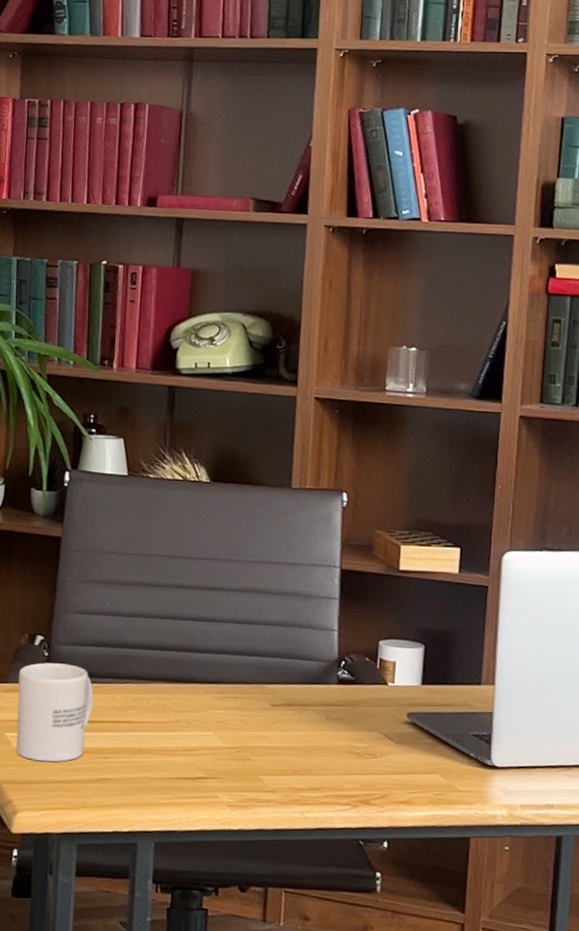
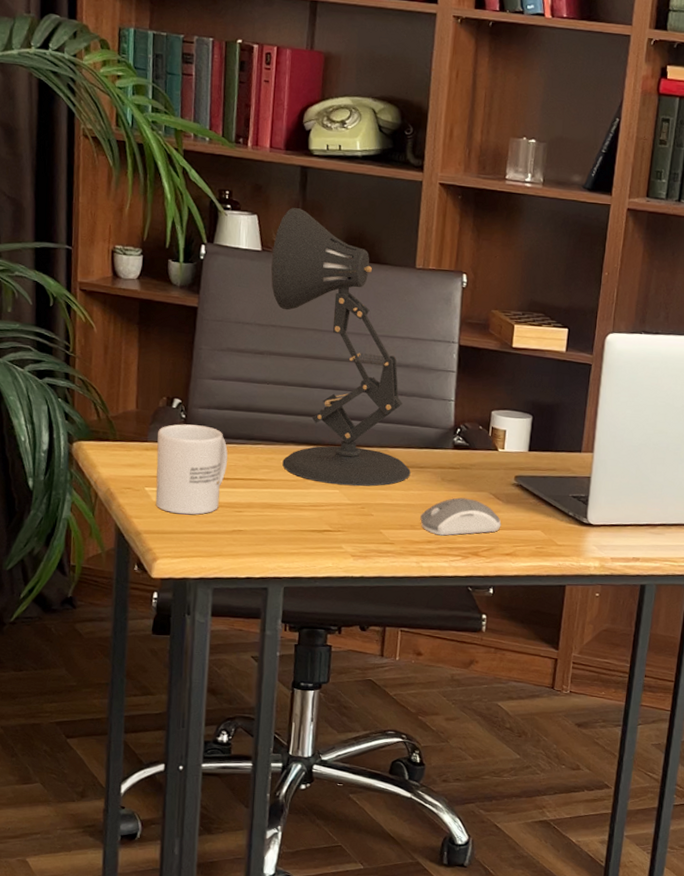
desk lamp: none [137,429,292,728] -> present [270,208,411,487]
computer mouse: none [303,738,394,782] -> present [420,497,502,536]

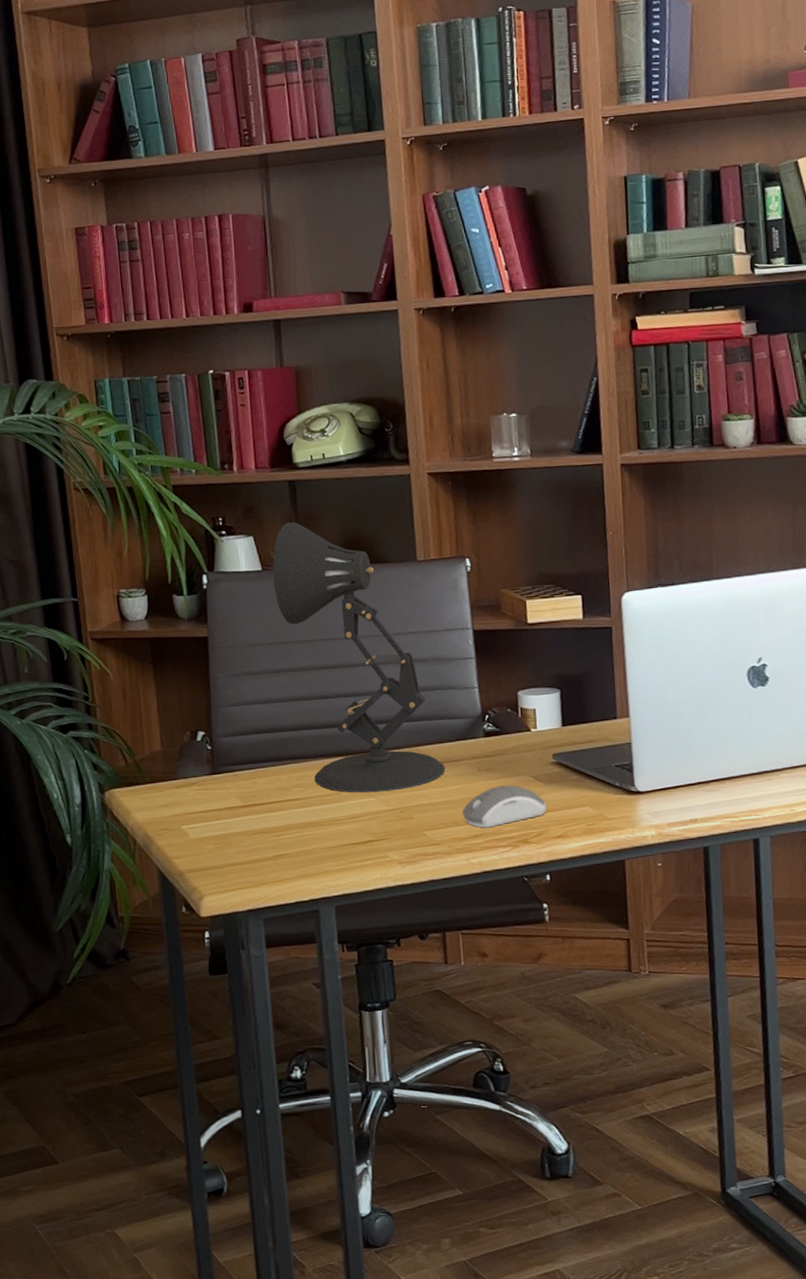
mug: present [155,424,228,515] -> none [186,754,260,848]

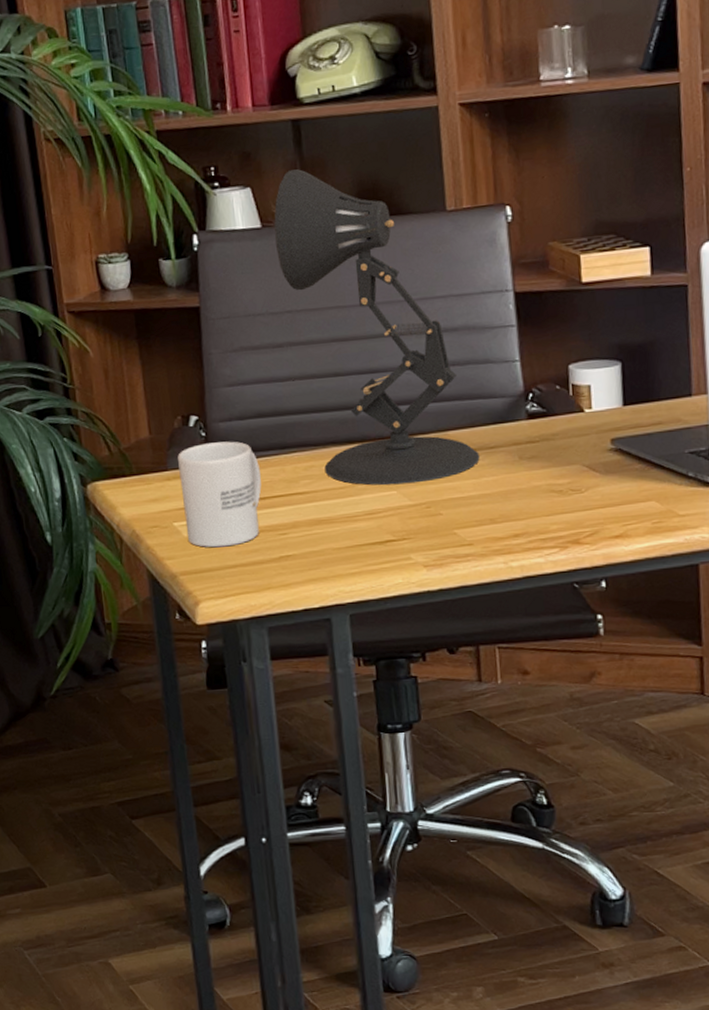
mug: none [186,754,260,848] -> present [178,441,262,548]
computer mouse: present [462,785,547,828] -> none [500,475,603,526]

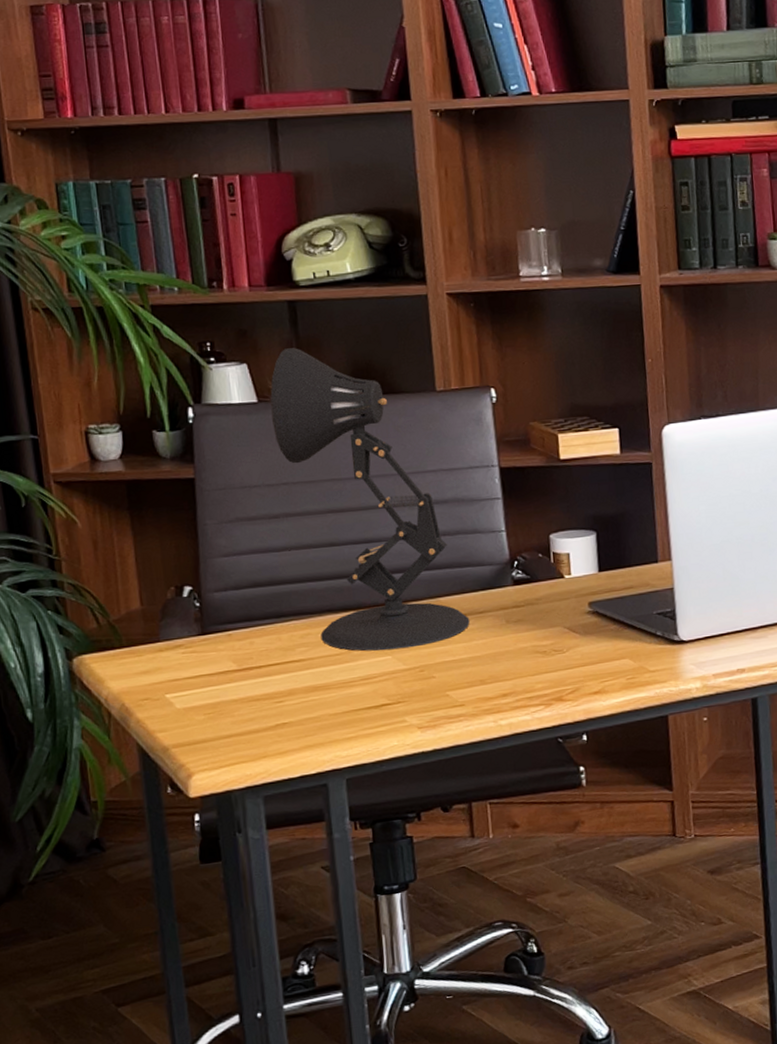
mug: present [178,441,262,548] -> none [170,611,257,719]

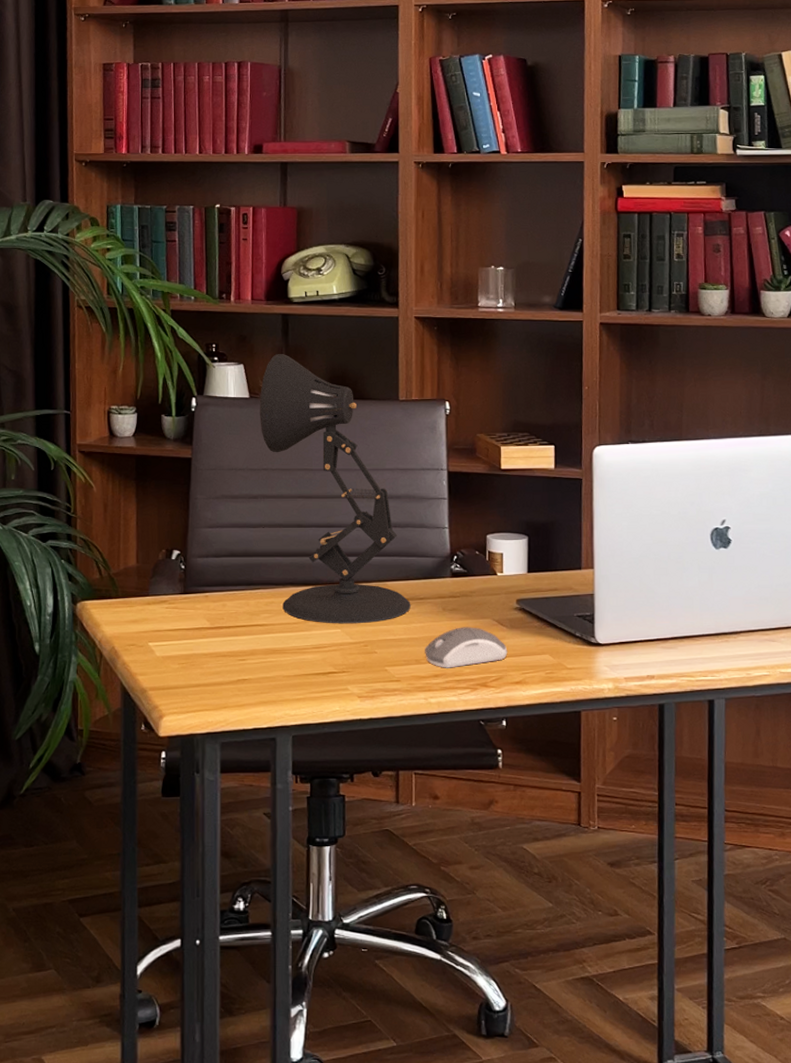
computer mouse: none [489,637,583,686] -> present [425,627,508,668]

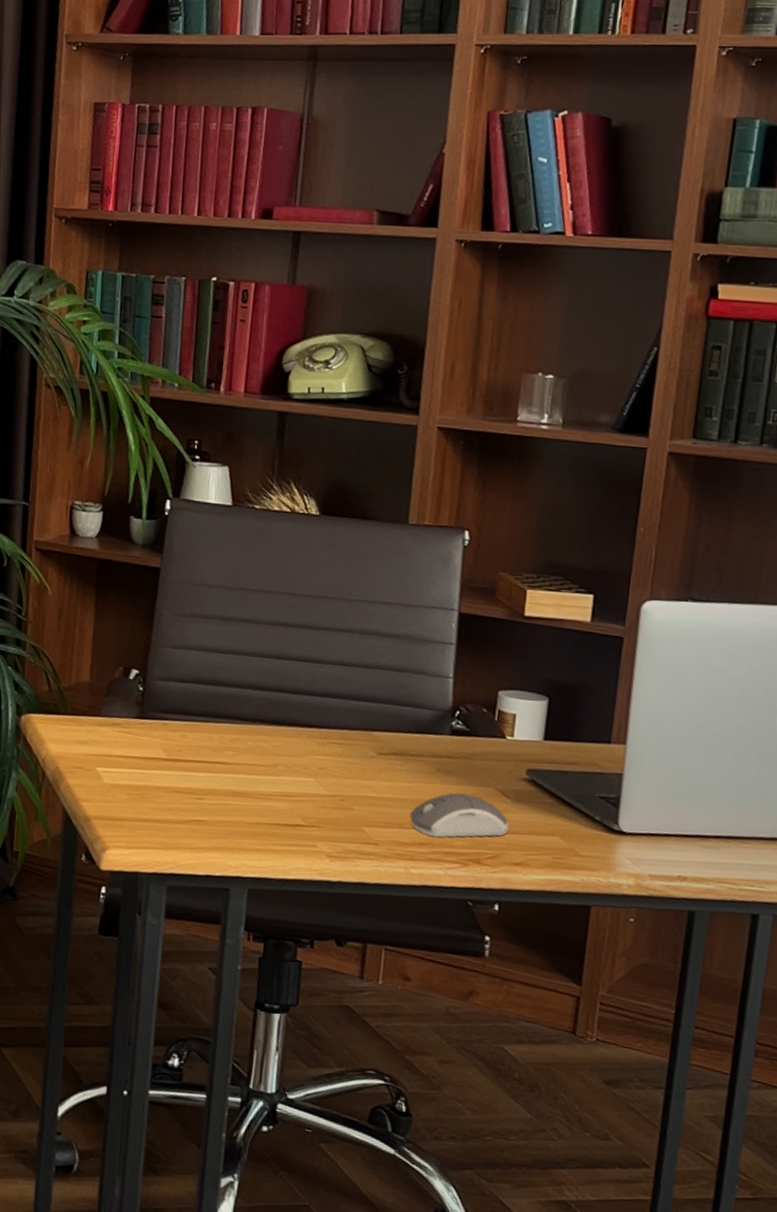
desk lamp: present [259,354,411,624] -> none [241,458,400,776]

